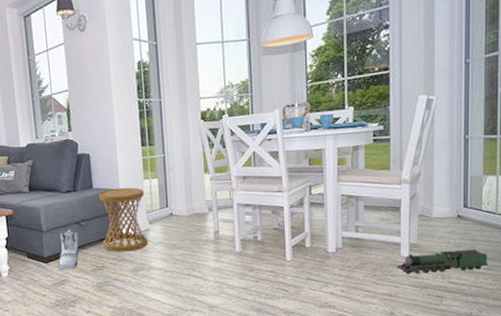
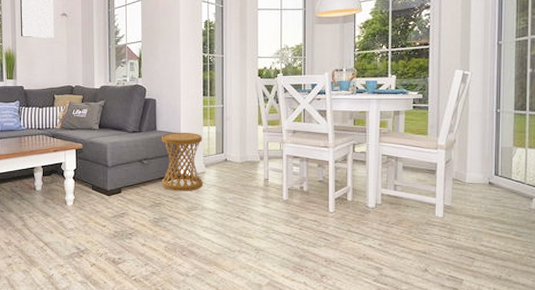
sneaker: present [57,229,79,270] -> none [119,166,140,204]
toy train: present [396,249,488,274] -> none [431,214,517,235]

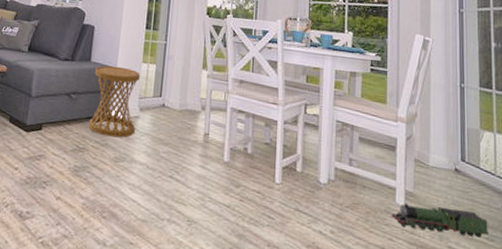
toy train: none [431,214,517,235] -> present [391,204,488,238]

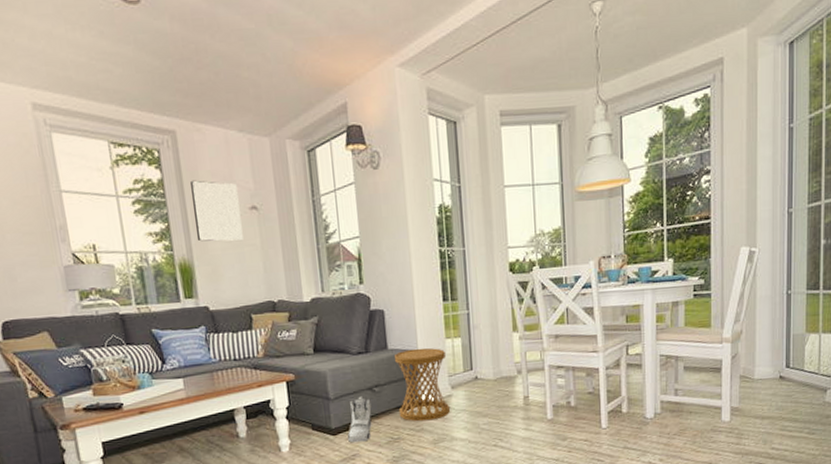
sneaker: none [37,99,67,145] -> present [347,396,372,443]
toy train: present [391,204,488,238] -> none [717,412,810,440]

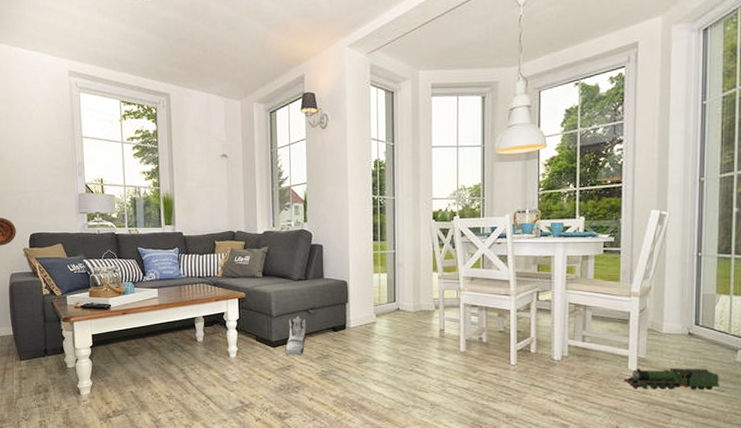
wall art: present [190,180,243,242] -> none [177,132,214,181]
side table: present [395,348,450,422] -> none [329,279,373,343]
toy train: none [717,412,810,440] -> present [623,368,719,390]

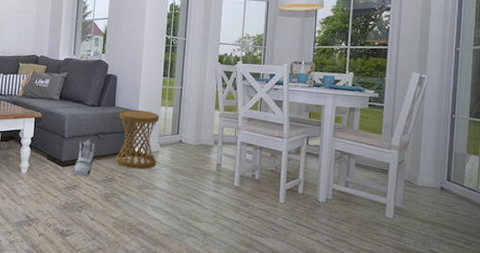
side table: none [329,279,373,343] -> present [115,109,159,169]
toy train: present [623,368,719,390] -> none [381,217,467,243]

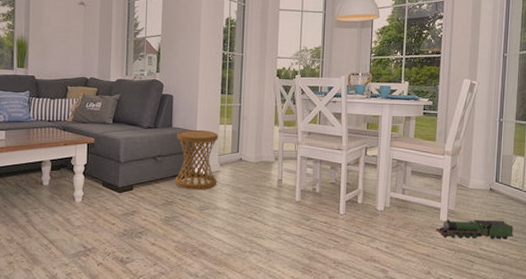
sneaker: present [72,139,96,177] -> none [130,163,153,201]
toy train: none [381,217,467,243] -> present [435,219,514,239]

